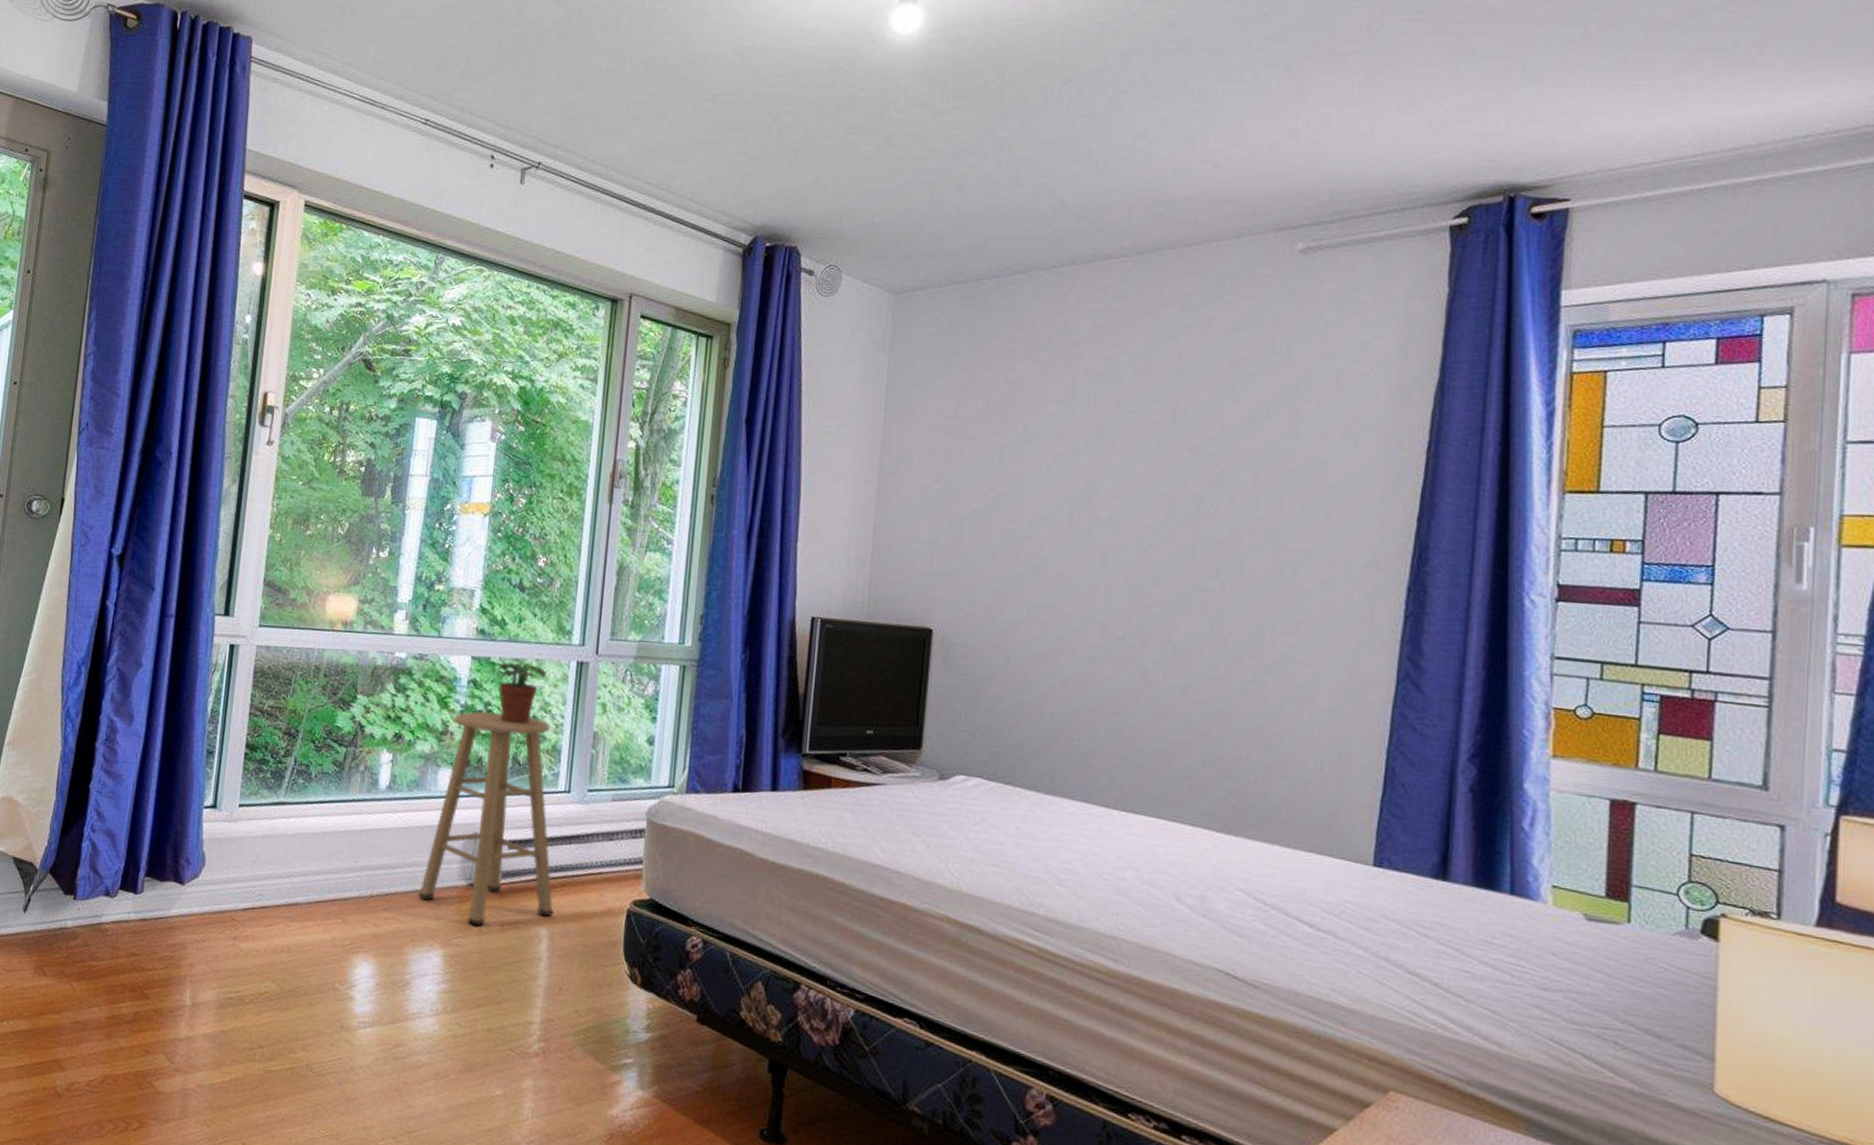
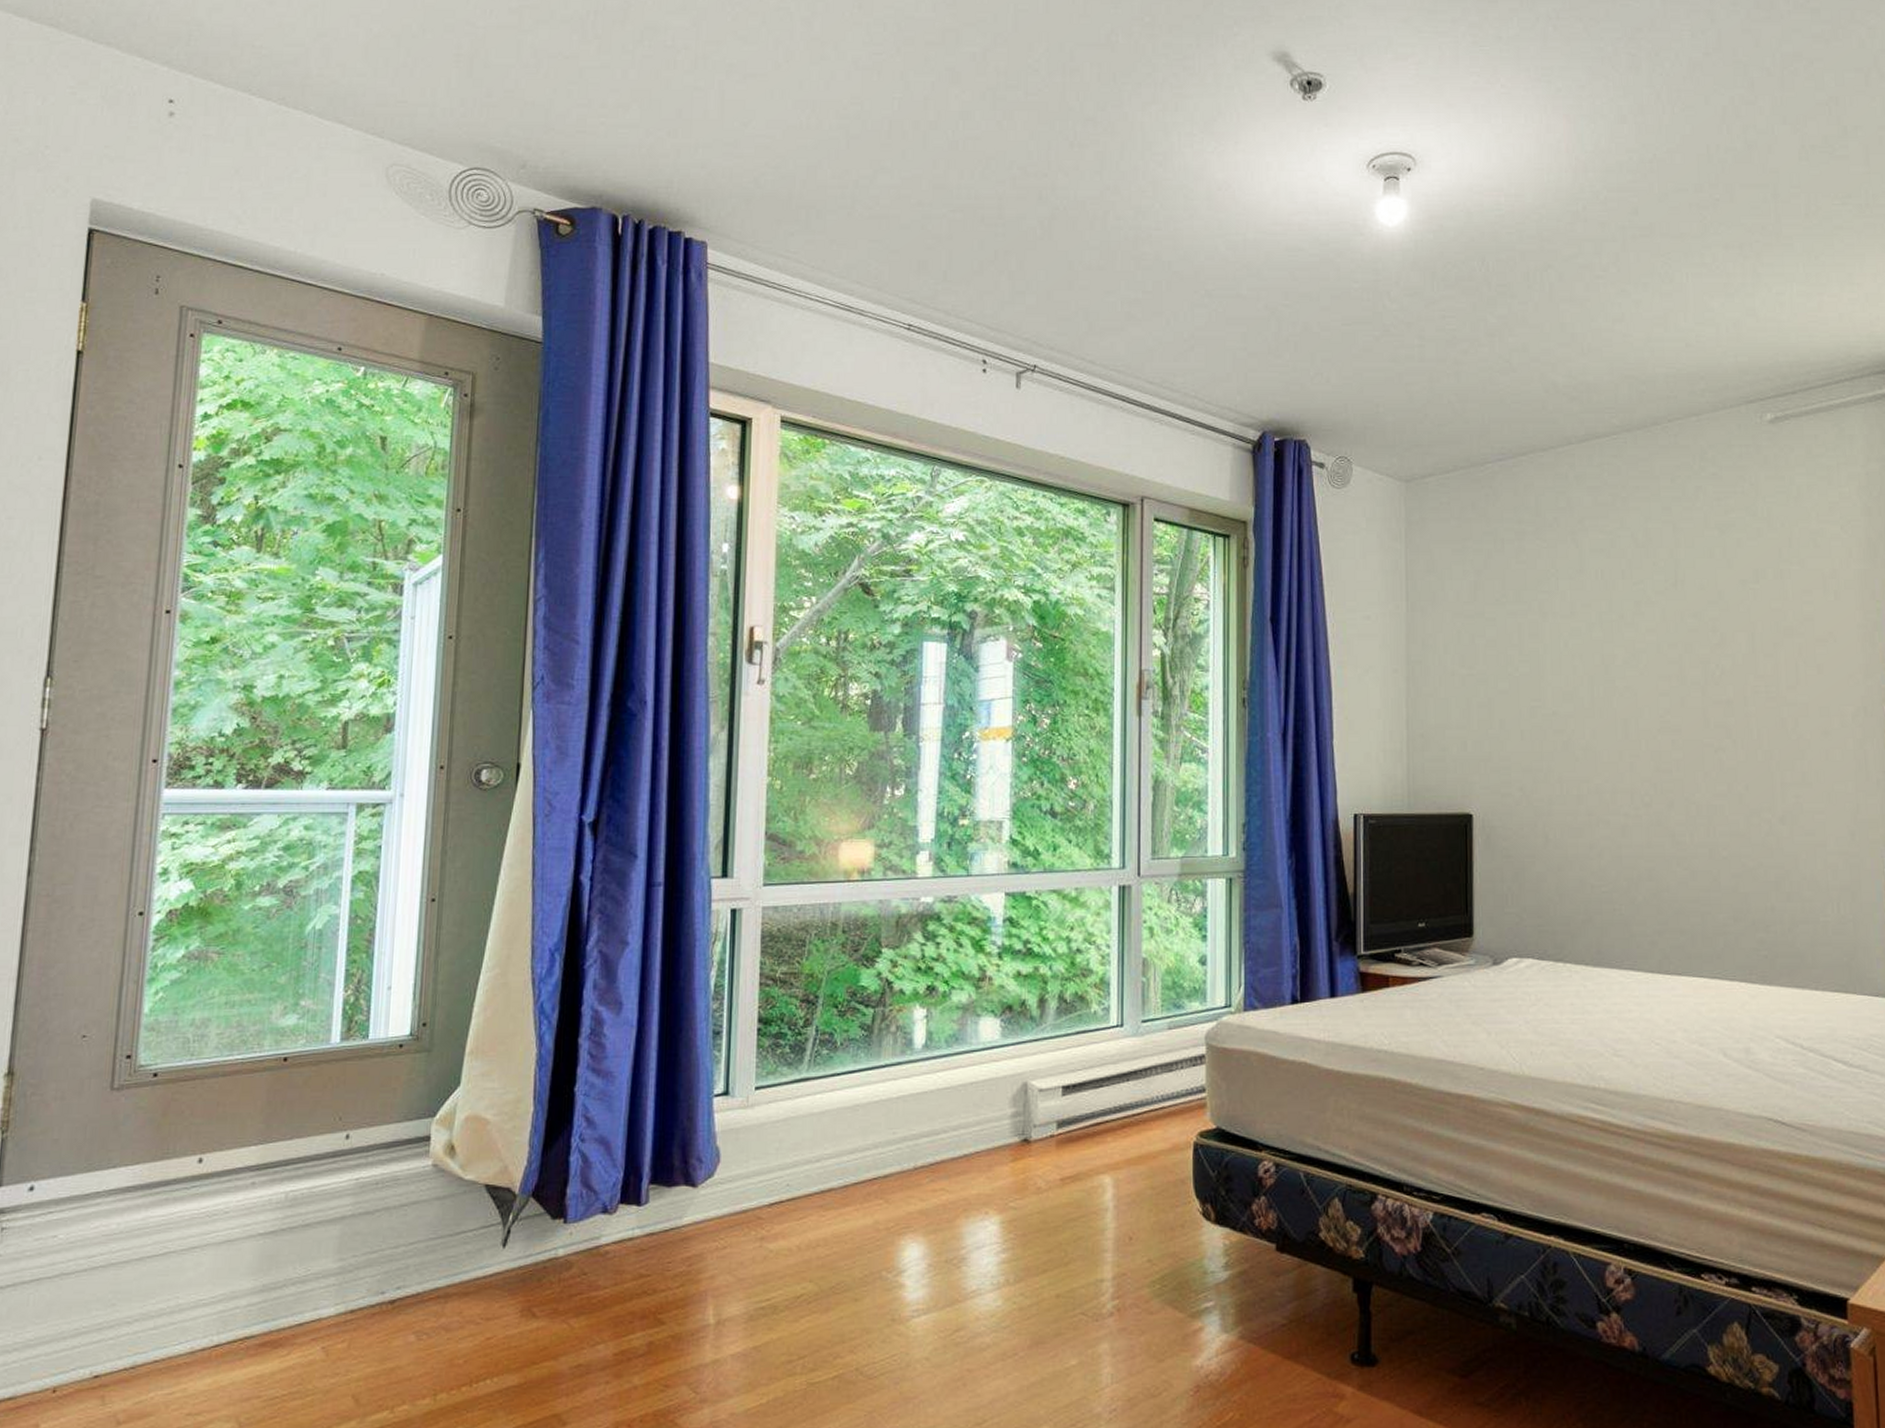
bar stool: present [418,711,554,927] -> none [968,950,1116,1186]
potted plant: present [494,662,547,724] -> none [1031,893,1088,960]

